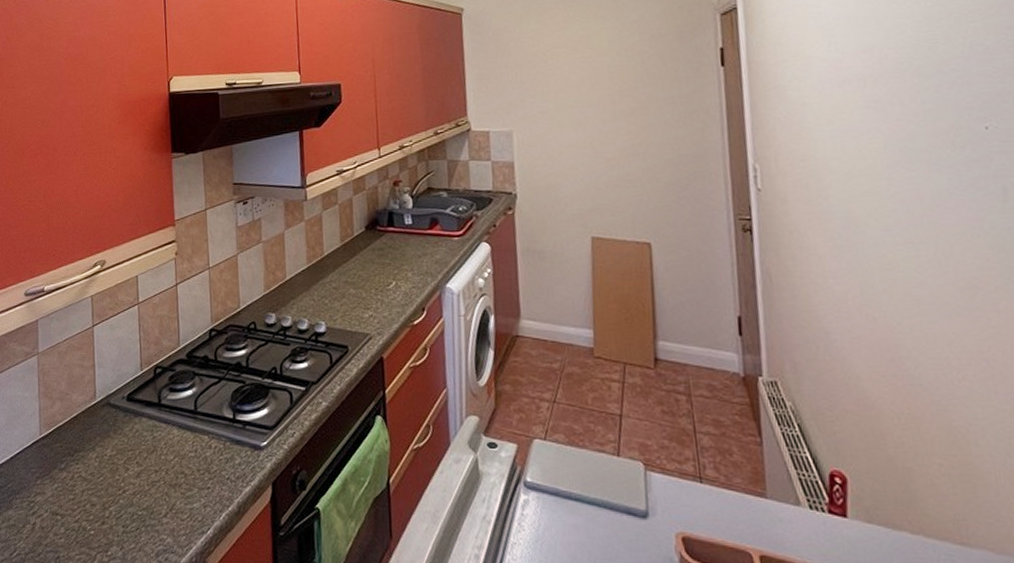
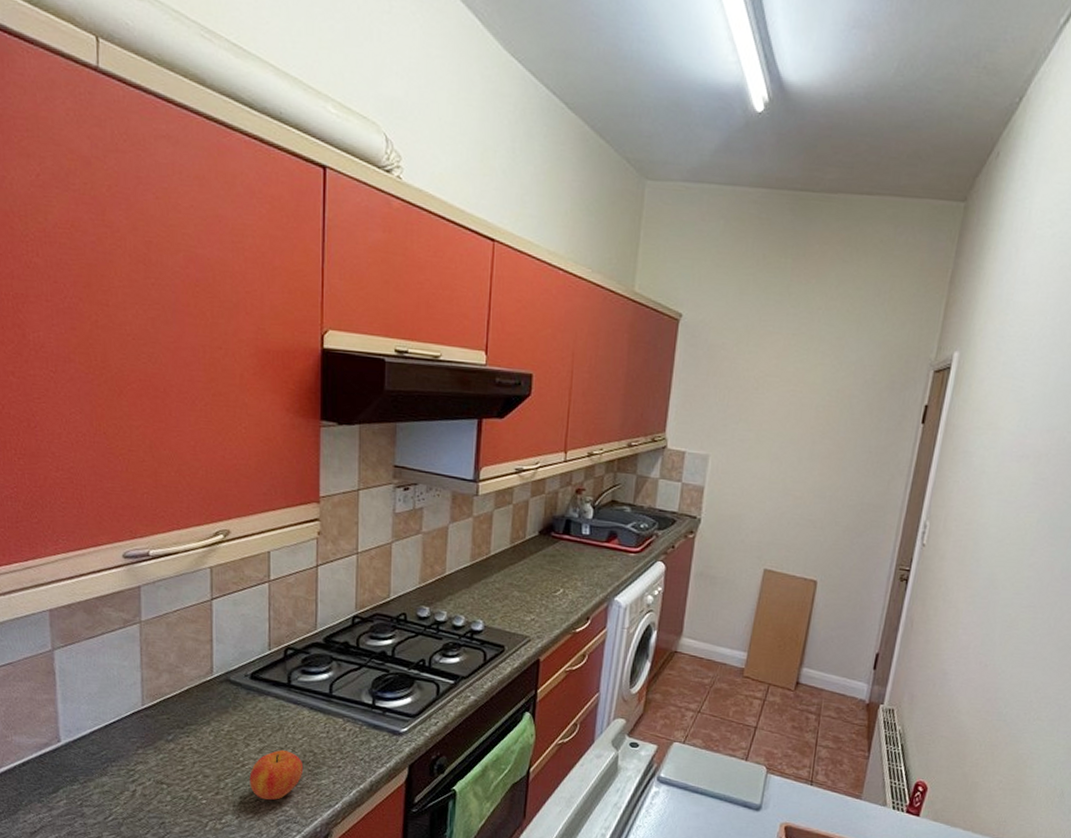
apple: none [130,472,177,529] -> present [249,749,304,801]

